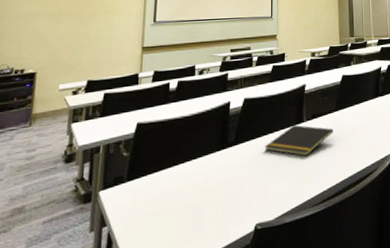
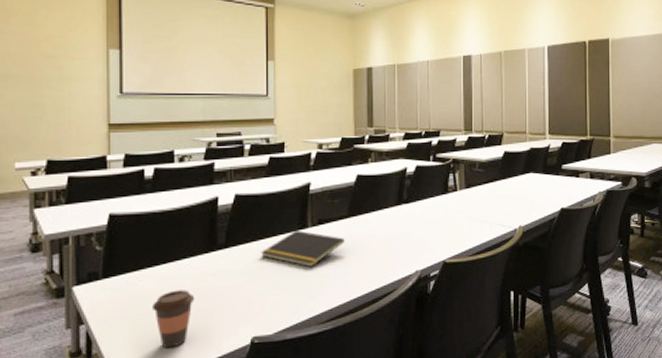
coffee cup: none [168,185,207,242] -> present [151,290,195,348]

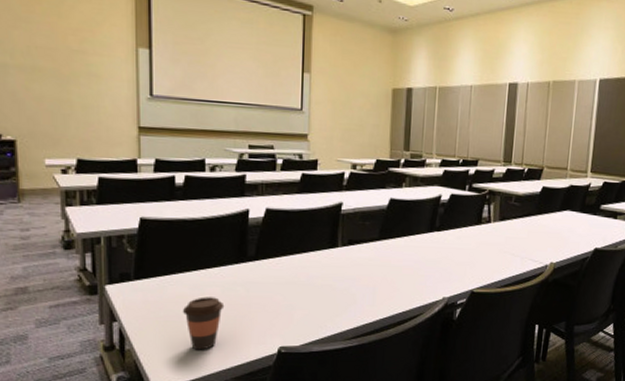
notepad: present [261,230,345,268] -> none [290,248,374,286]

